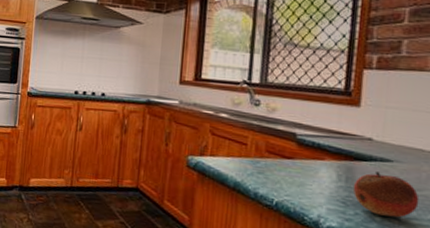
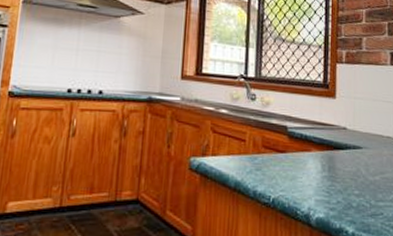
fruit: present [353,171,420,218] -> none [334,159,383,201]

